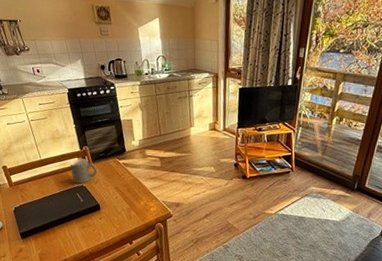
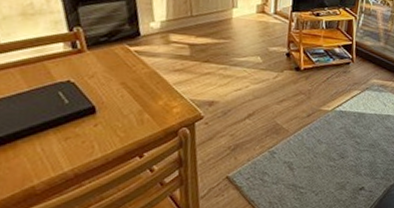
mug: present [69,158,98,184] -> none [49,43,95,79]

